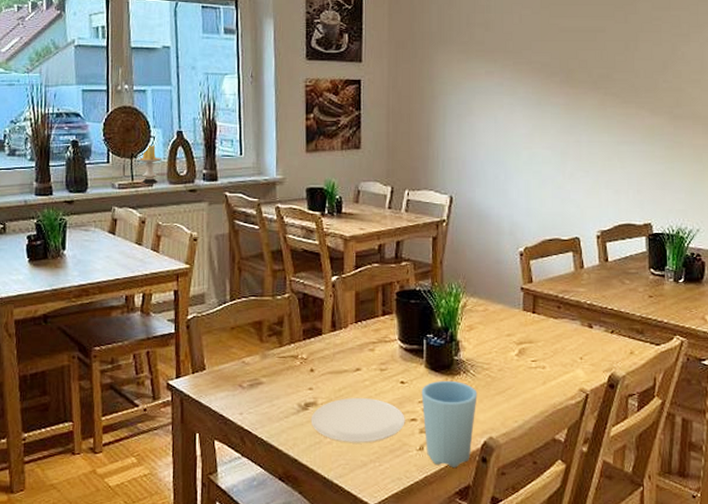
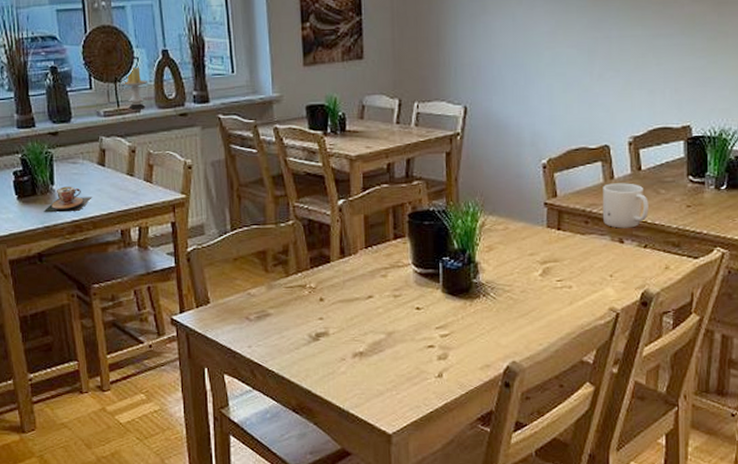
teacup: none [53,252,101,276] -> present [43,186,92,212]
plate: present [310,398,405,444] -> none [322,326,422,373]
cup: present [421,380,478,467] -> none [438,304,499,393]
mug: none [573,272,615,314] -> present [602,183,649,229]

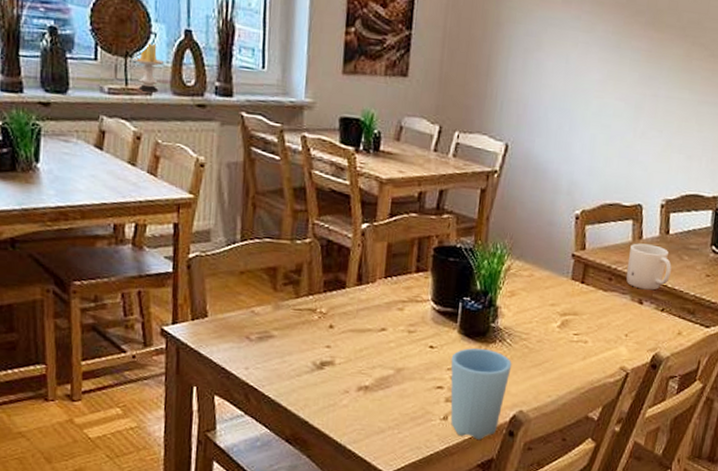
teacup: present [43,186,92,212] -> none [22,166,84,196]
cup: none [438,304,499,393] -> present [450,347,512,440]

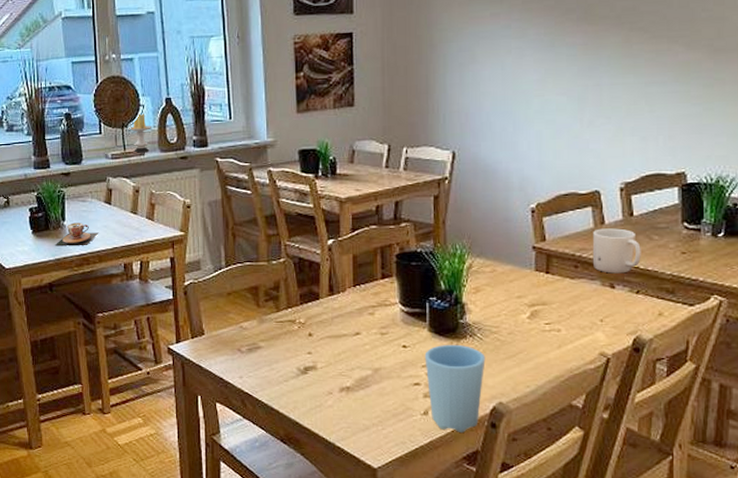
teacup: none [22,166,84,196] -> present [55,222,99,245]

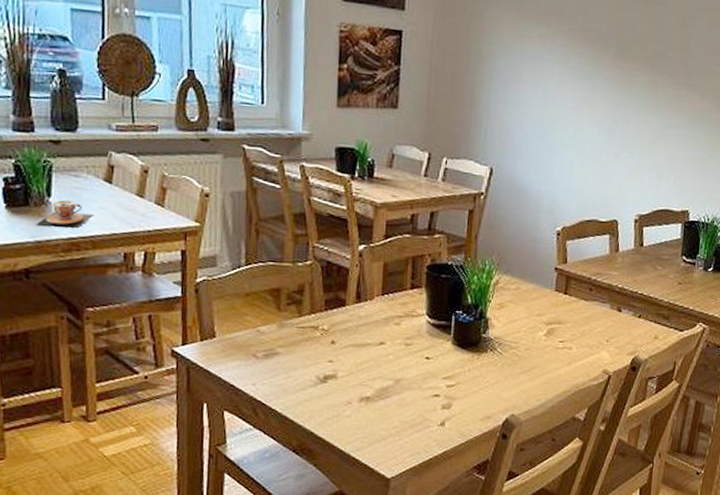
candle: present [128,113,151,154] -> none [139,82,168,130]
cup: present [424,344,486,432] -> none [446,357,503,443]
mug: present [592,228,641,274] -> none [605,255,647,299]

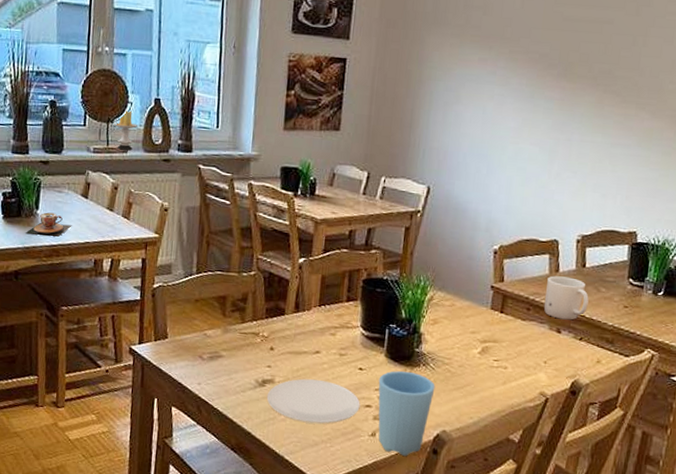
candle: none [139,82,168,130] -> present [113,110,137,151]
plate: none [329,372,428,418] -> present [266,378,360,425]
cup: none [446,357,503,443] -> present [378,370,435,456]
mug: none [605,255,647,299] -> present [543,275,589,320]

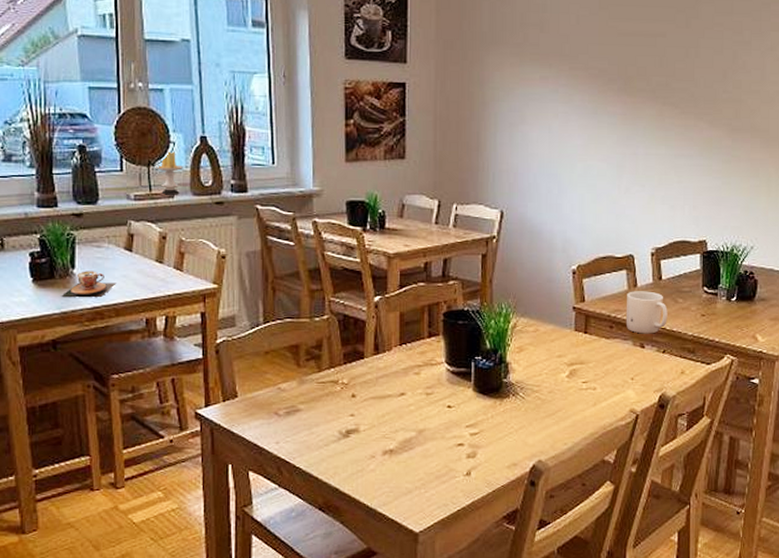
plate: present [266,378,360,425] -> none [352,424,452,471]
cup: present [378,370,435,456] -> none [469,403,527,492]

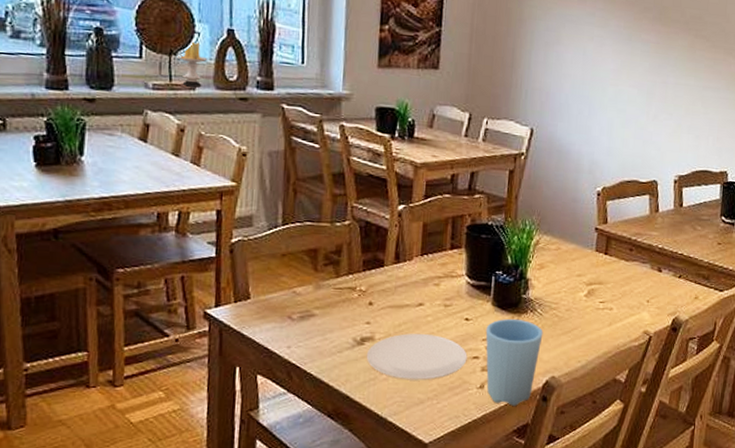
teacup: present [61,271,116,297] -> none [66,159,128,187]
plate: none [352,424,452,471] -> present [366,333,468,381]
cup: none [469,403,527,492] -> present [485,318,543,406]
mug: present [625,291,668,334] -> none [645,216,686,259]

